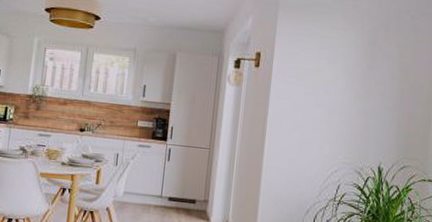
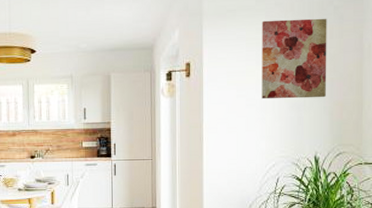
wall art: none [330,20,403,107] -> present [261,18,327,100]

